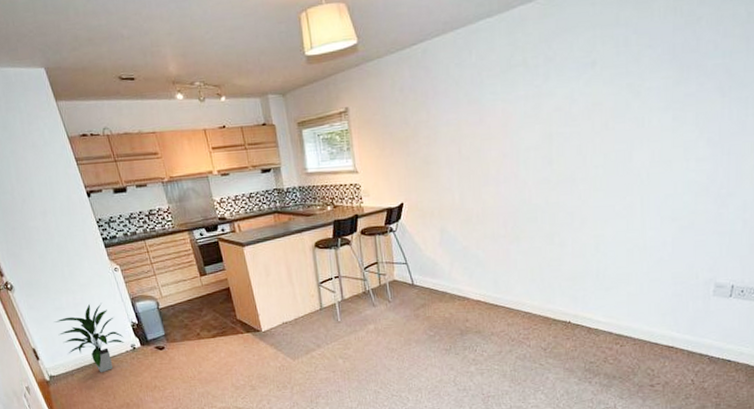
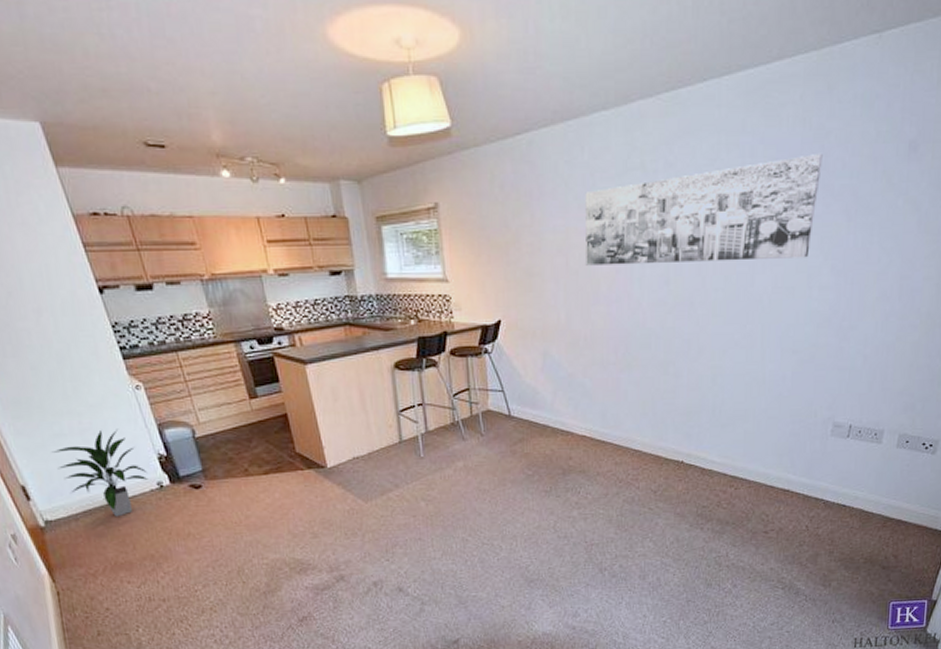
wall art: none [474,37,695,152] -> present [585,153,823,266]

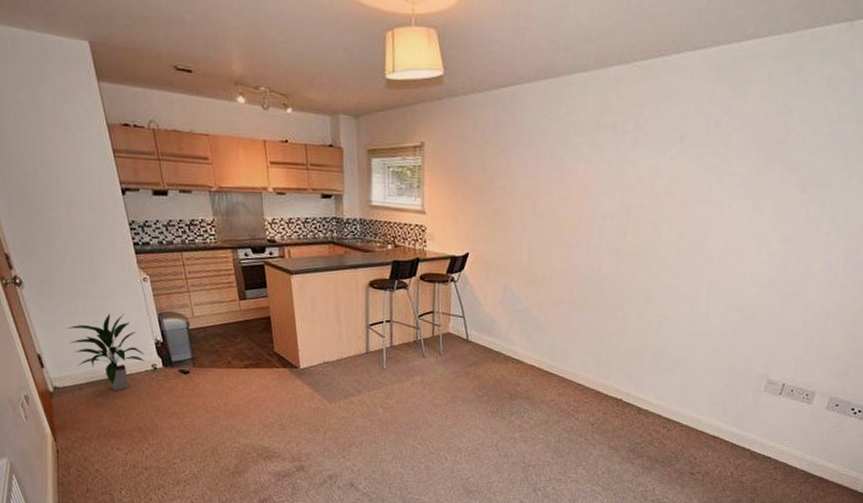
wall art: present [585,153,823,266] -> none [552,128,785,224]

